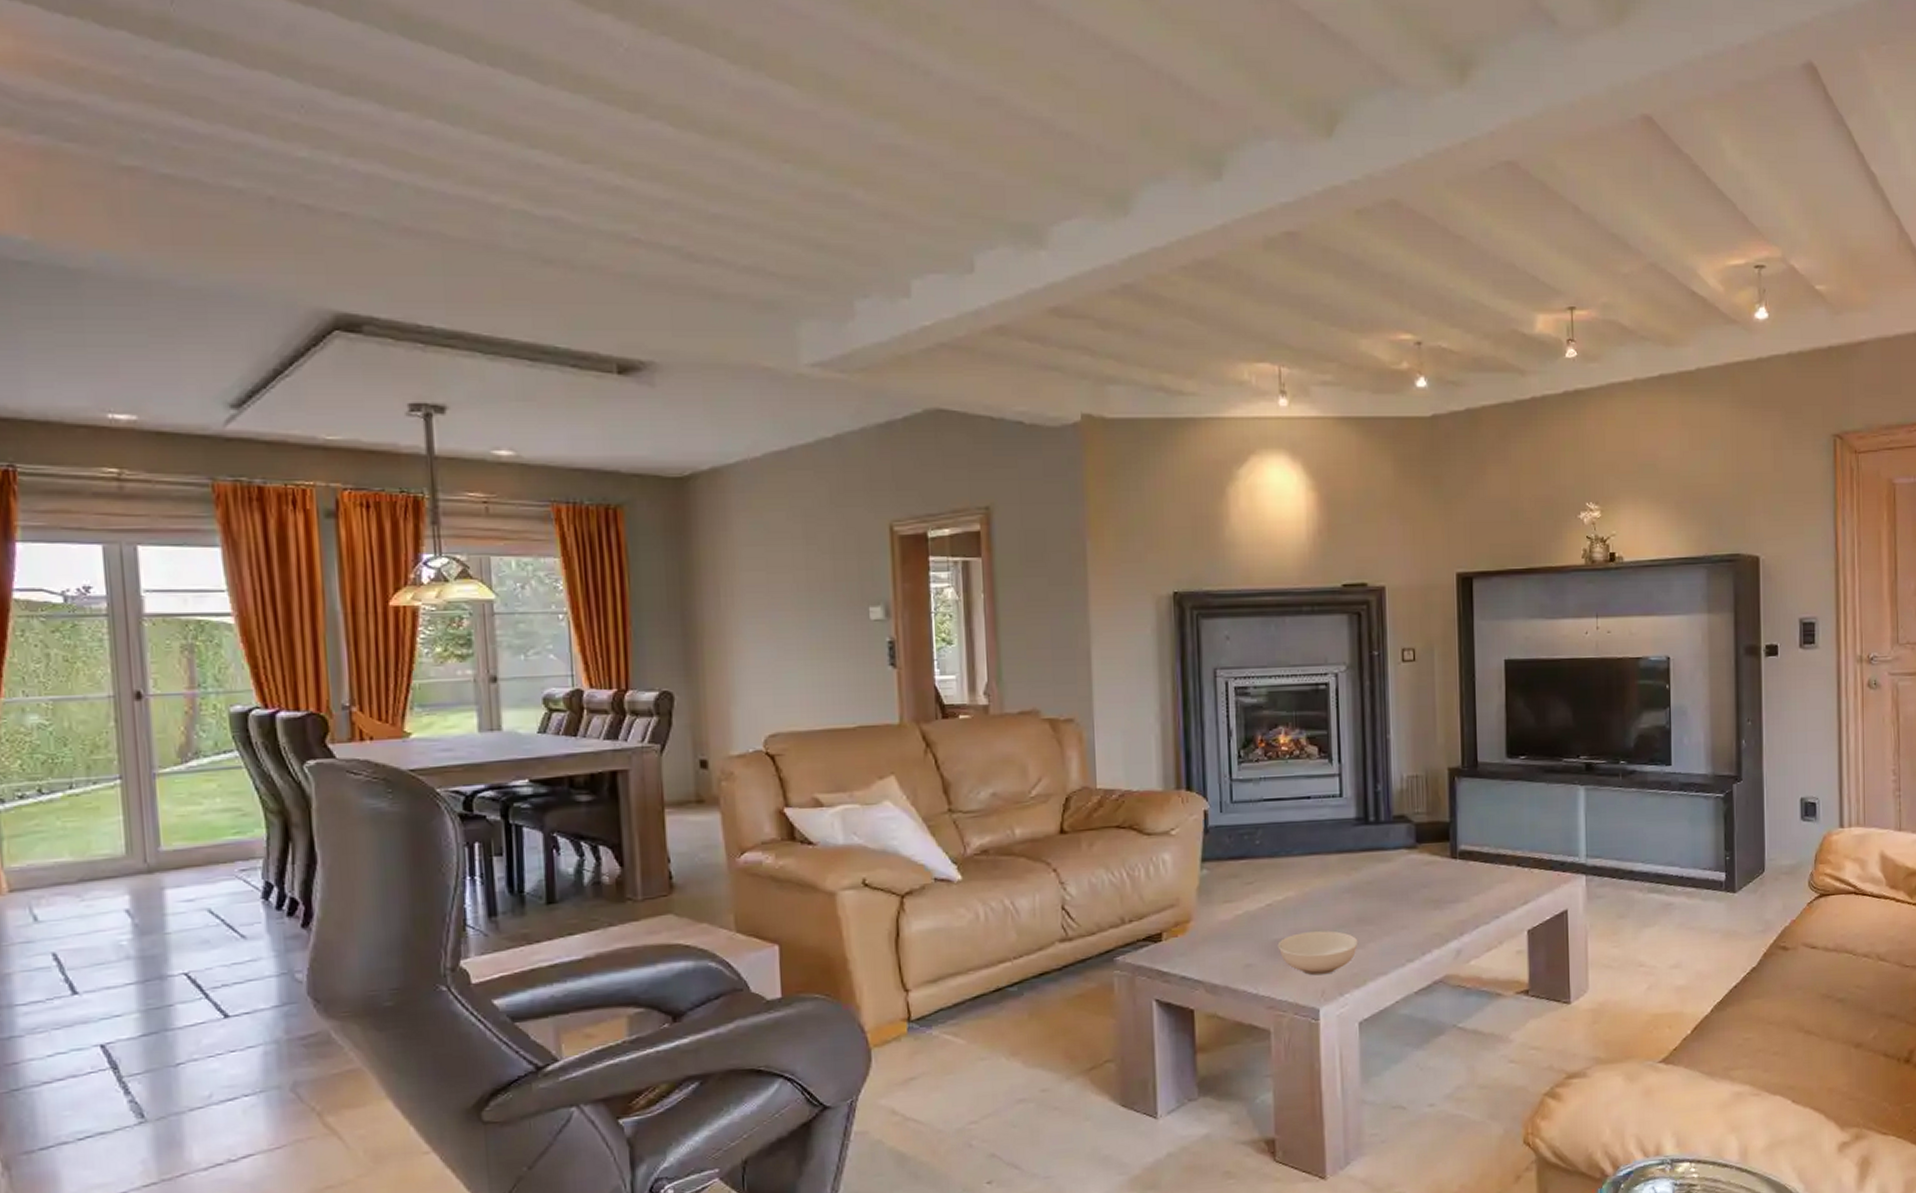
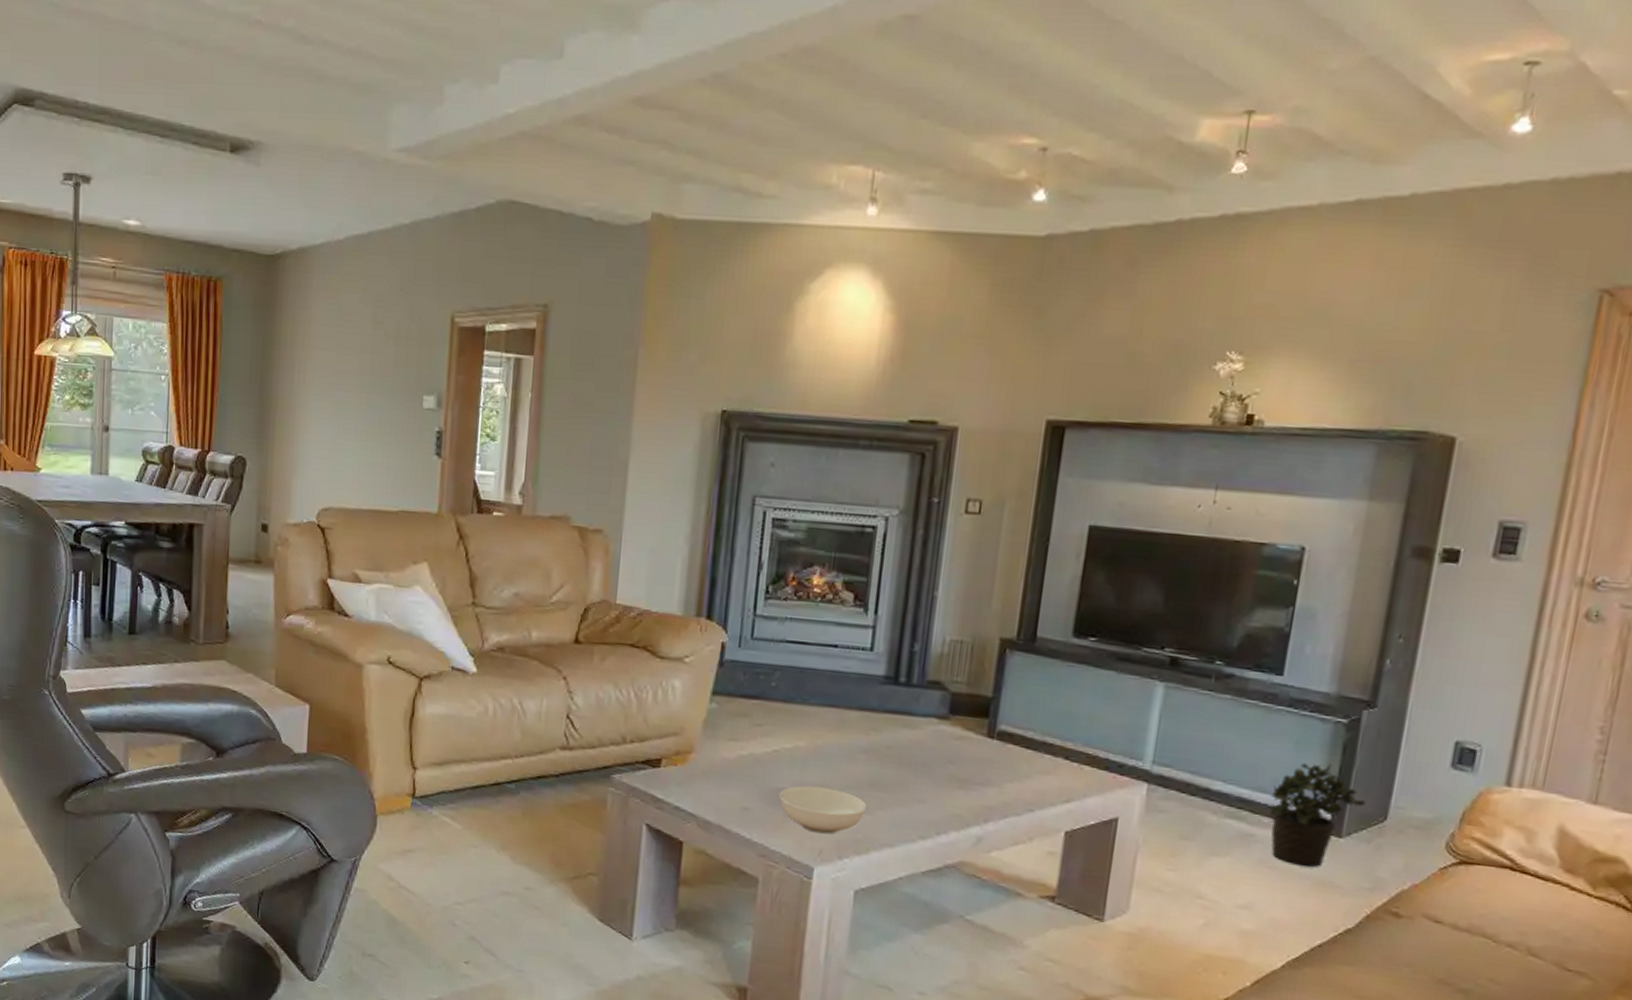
potted plant: none [1680,832,1748,922] -> present [1269,762,1366,867]

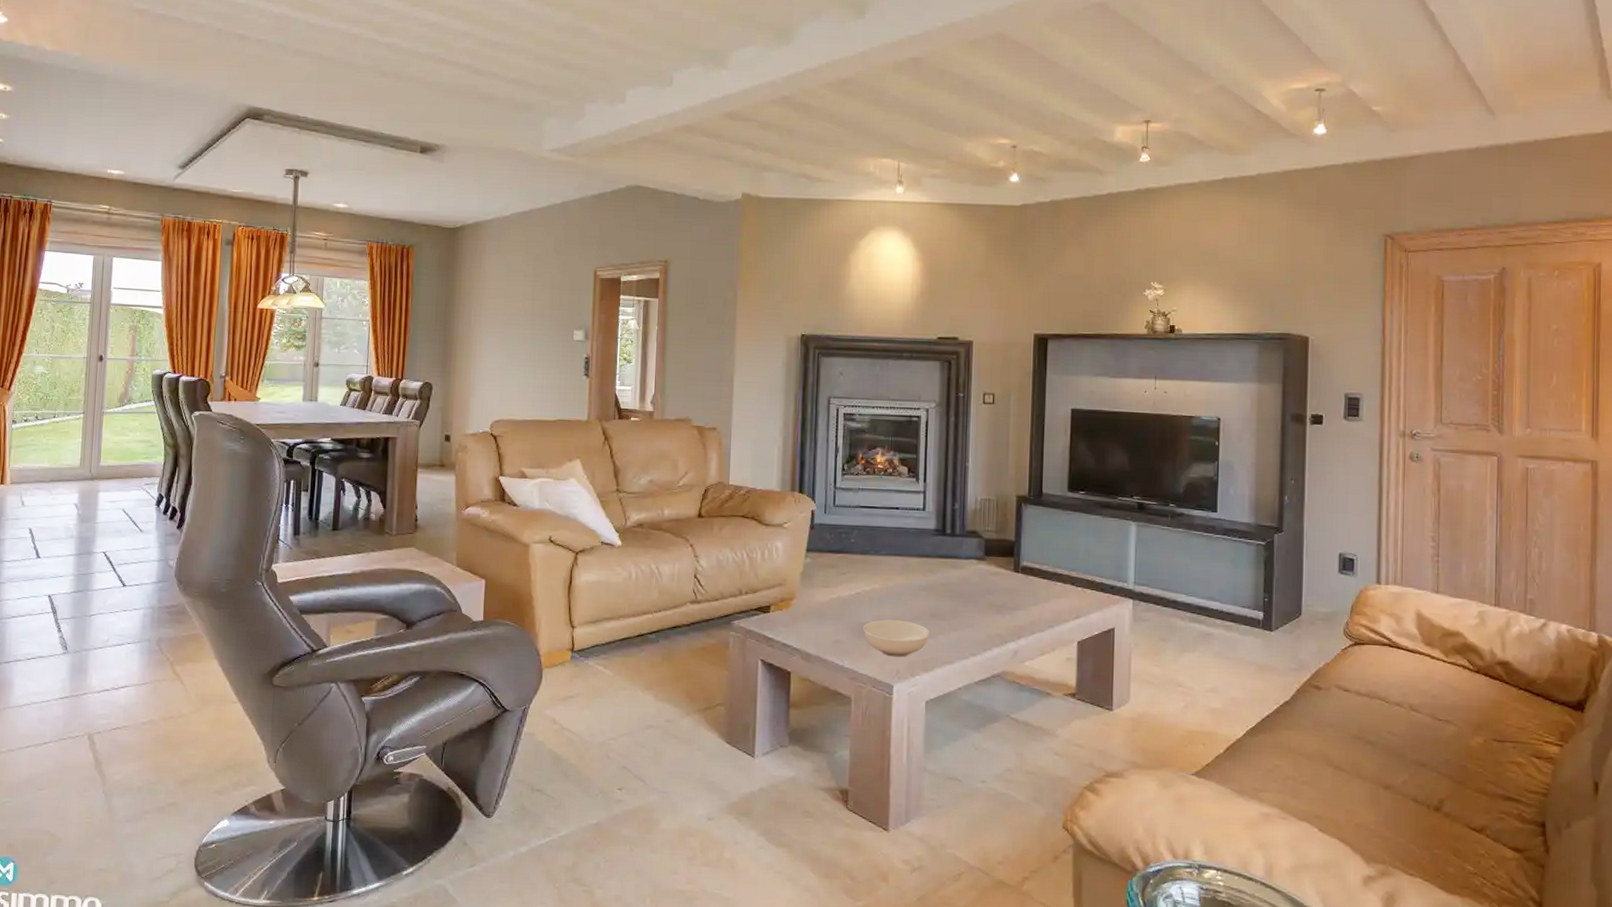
potted plant: present [1269,762,1366,867] -> none [1221,575,1286,655]

